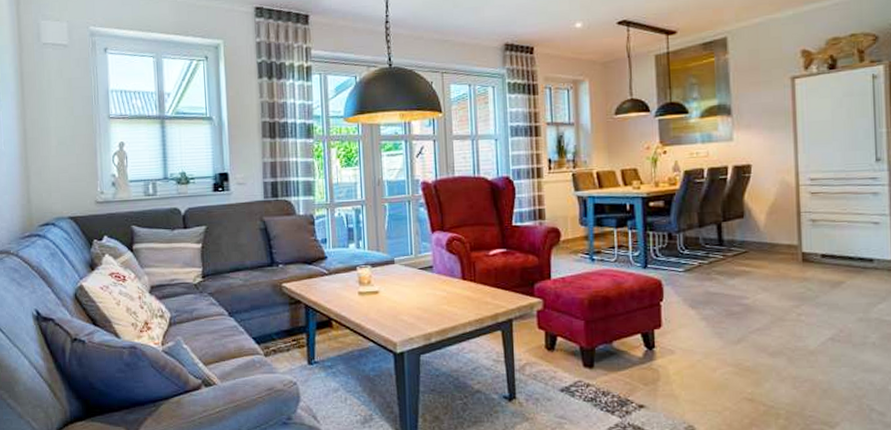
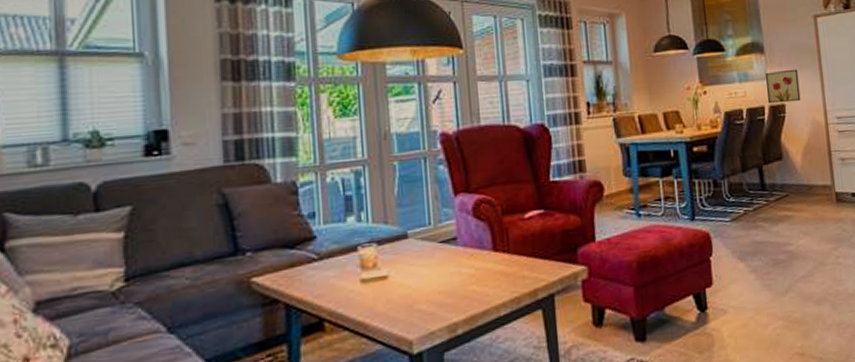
wall art: none [732,130,770,164] -> present [766,69,801,104]

